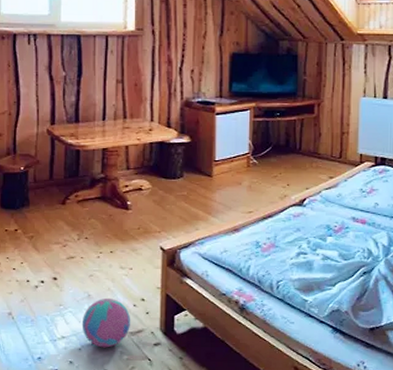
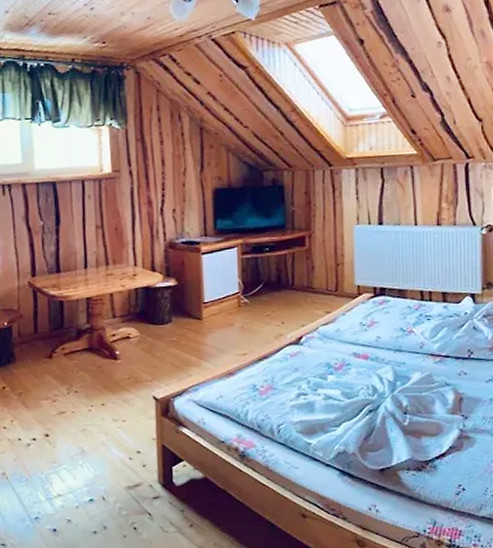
decorative ball: present [81,299,131,348] -> none [77,453,128,504]

